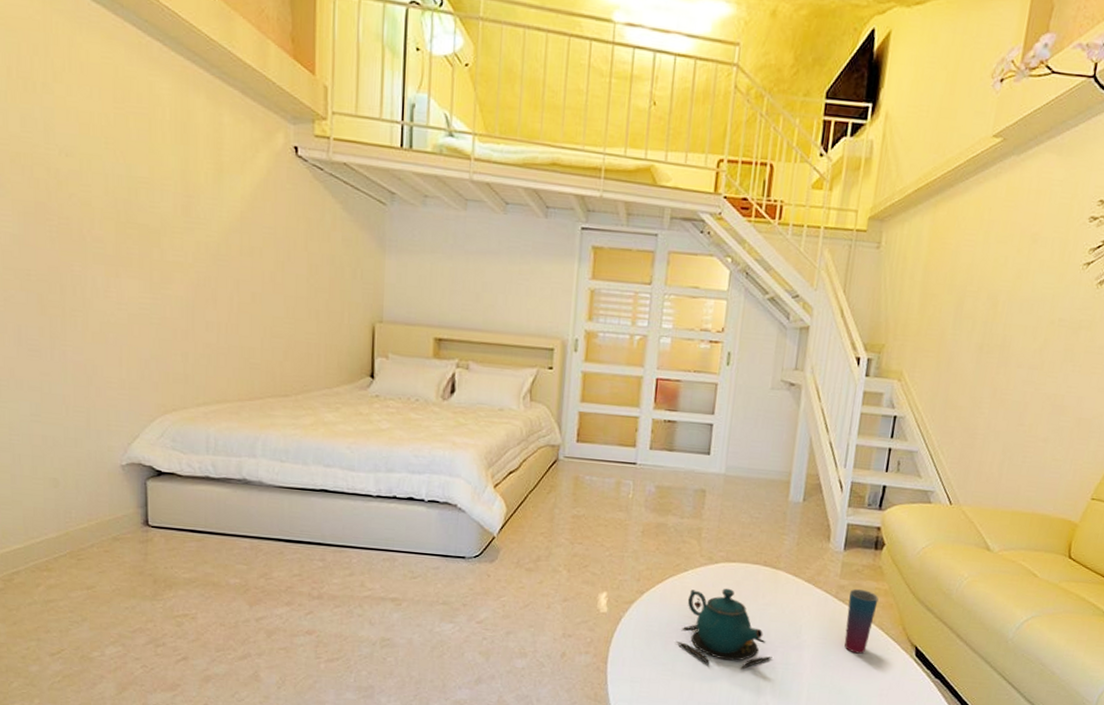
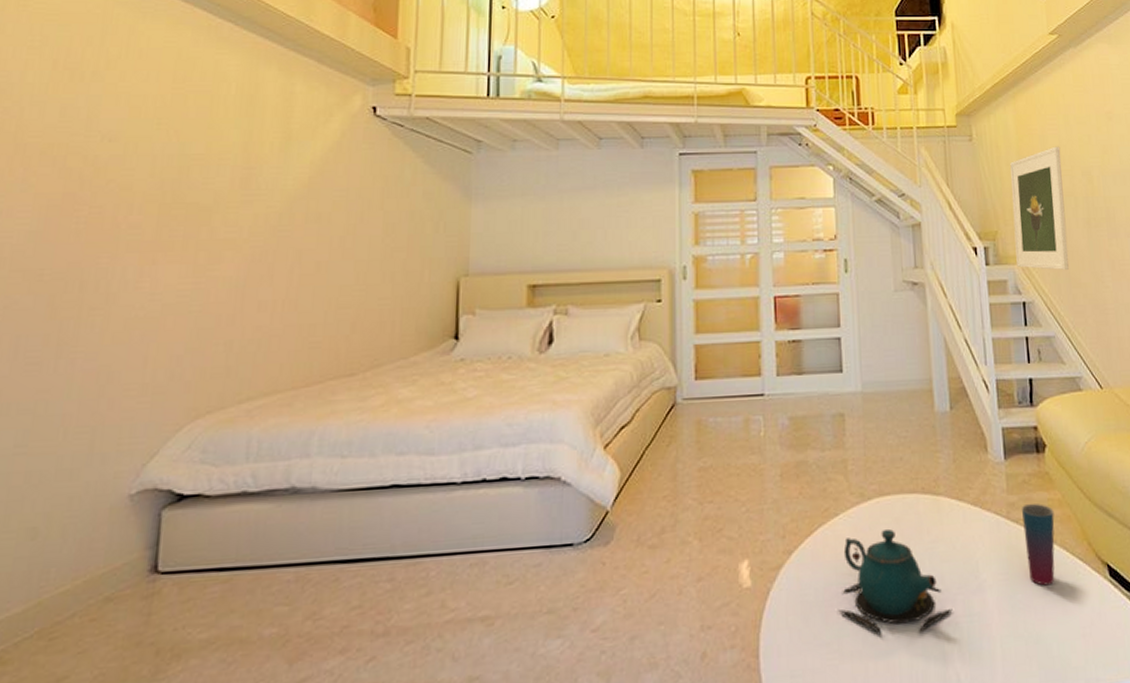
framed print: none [896,264,972,392] -> present [1010,146,1069,271]

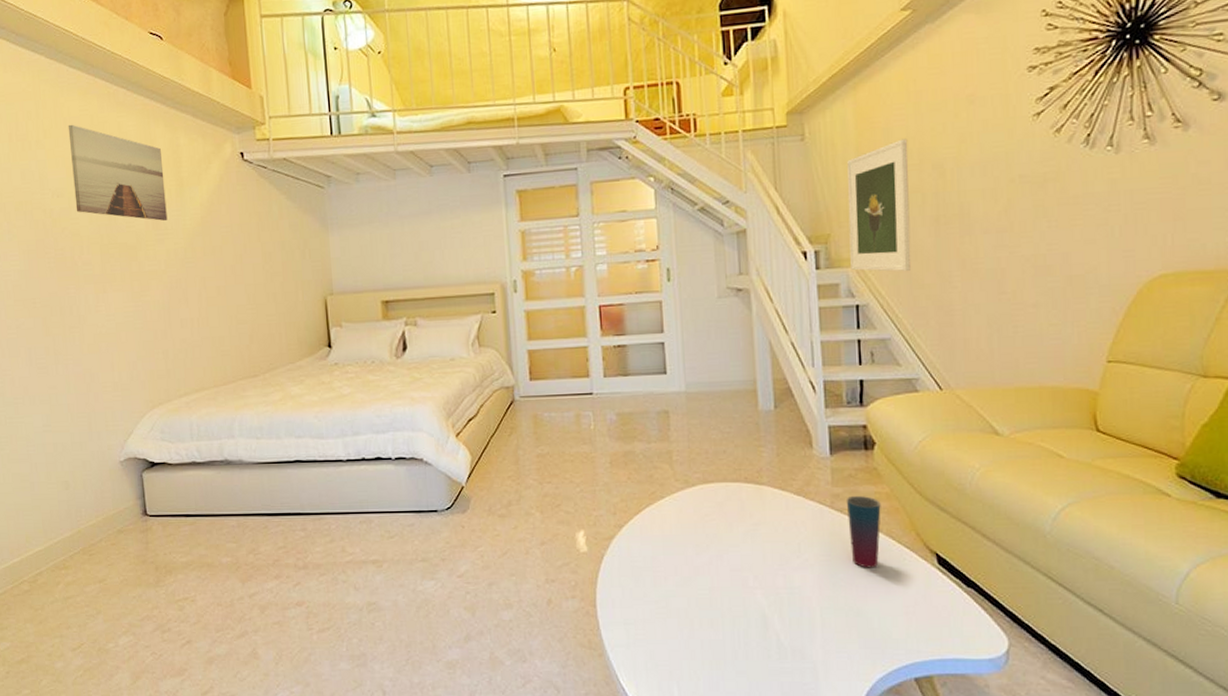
wall art: none [133,56,269,179] -> present [68,124,168,221]
teapot: present [838,528,953,634] -> none [665,511,774,598]

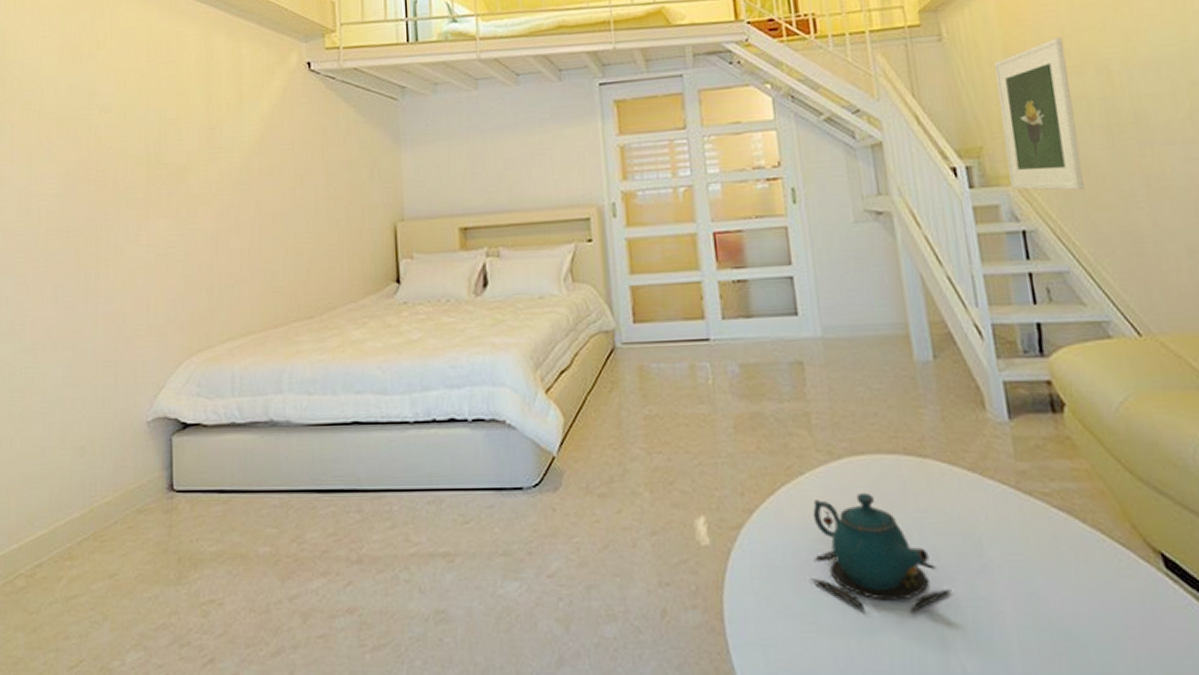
wall art: present [68,124,168,221] -> none [123,34,223,138]
teapot: none [665,511,774,598] -> present [811,492,952,612]
cup: present [846,495,881,568] -> none [1035,472,1087,573]

